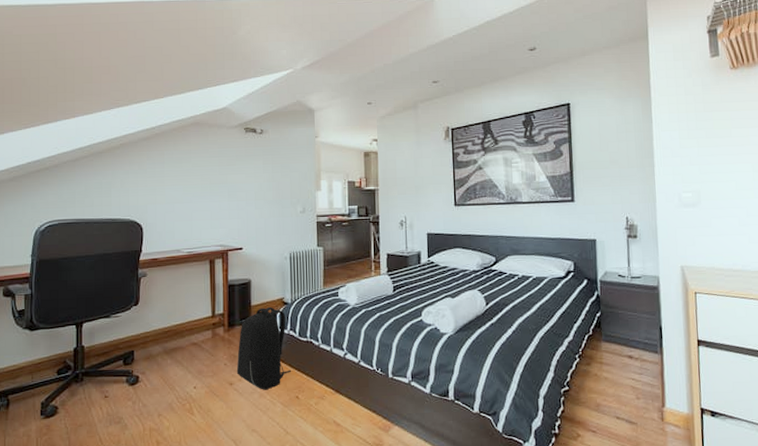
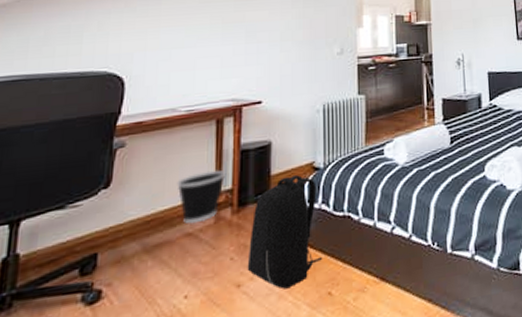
wastebasket: none [184,298,219,337] -> present [177,169,227,224]

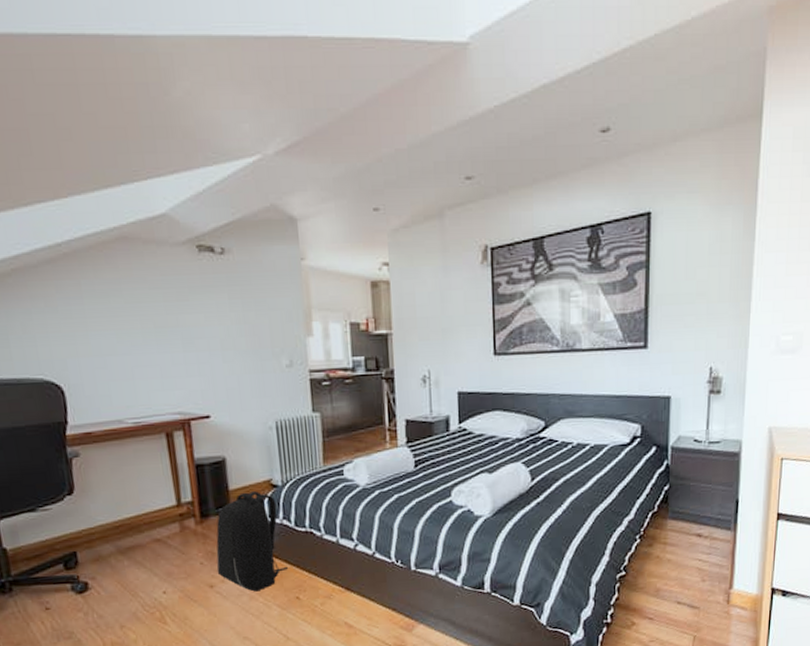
wastebasket: present [177,169,227,224] -> none [137,482,185,531]

